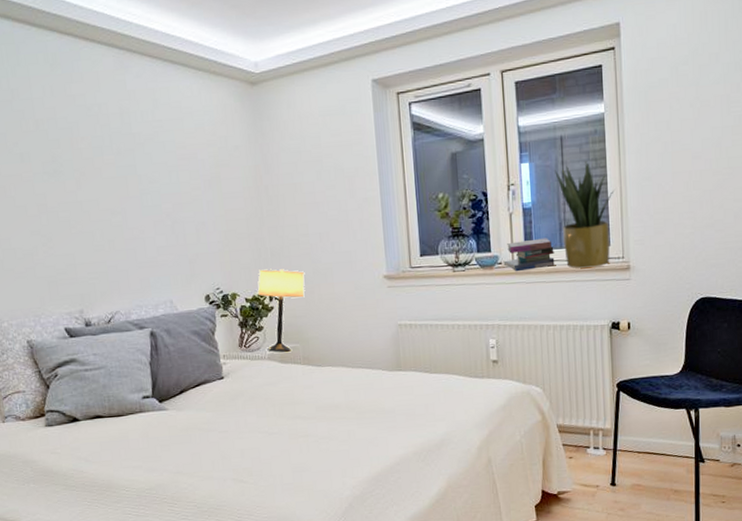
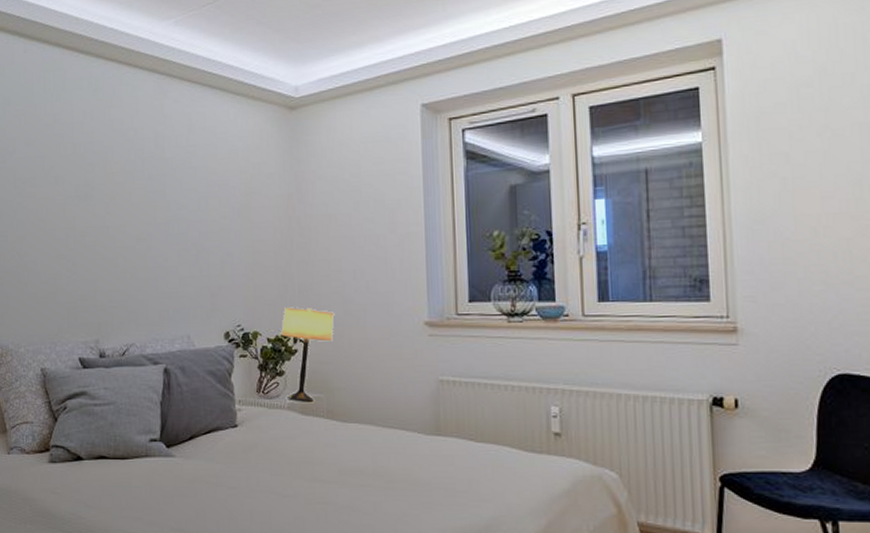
books: present [503,238,555,272] -> none [570,288,637,327]
planter: present [555,161,616,269] -> none [638,198,717,328]

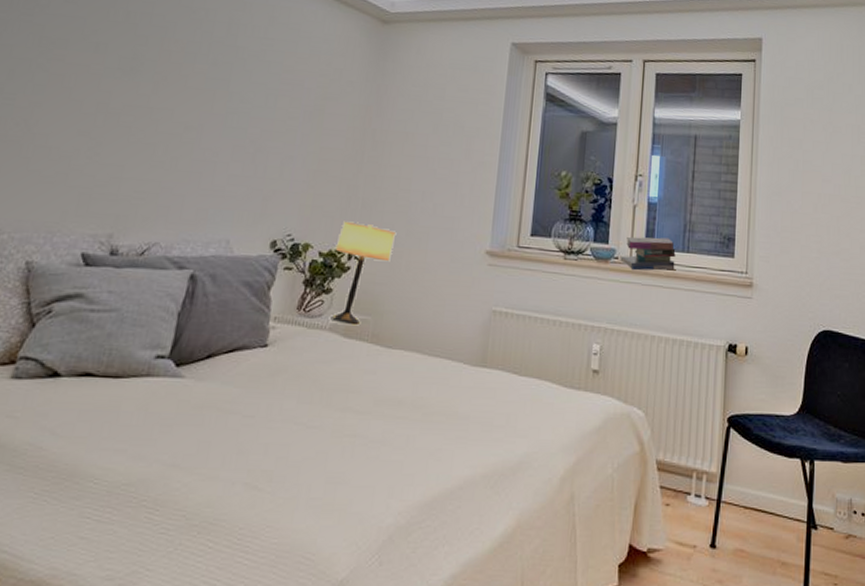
books: none [570,288,637,327] -> present [620,236,676,271]

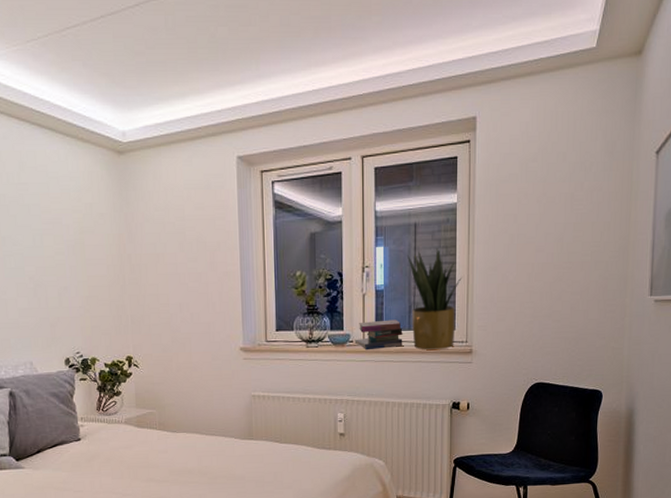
table lamp: present [330,221,395,326] -> none [117,336,163,418]
planter: none [685,164,745,280] -> present [407,248,463,351]

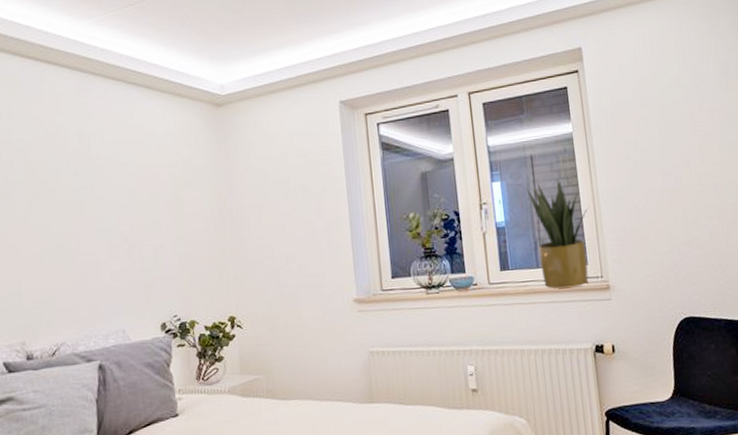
books: present [354,319,403,351] -> none [478,257,533,294]

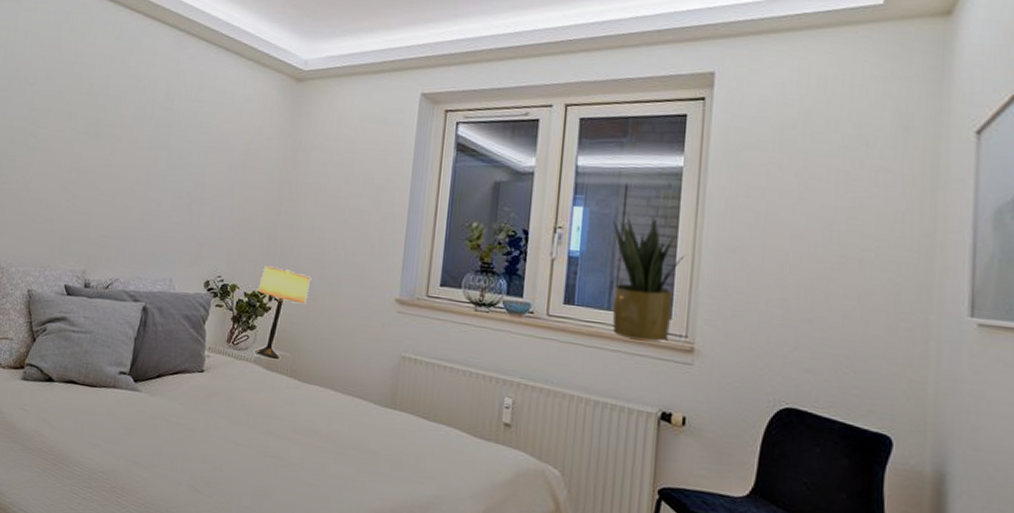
table lamp: none [218,294,269,386] -> present [254,266,310,360]

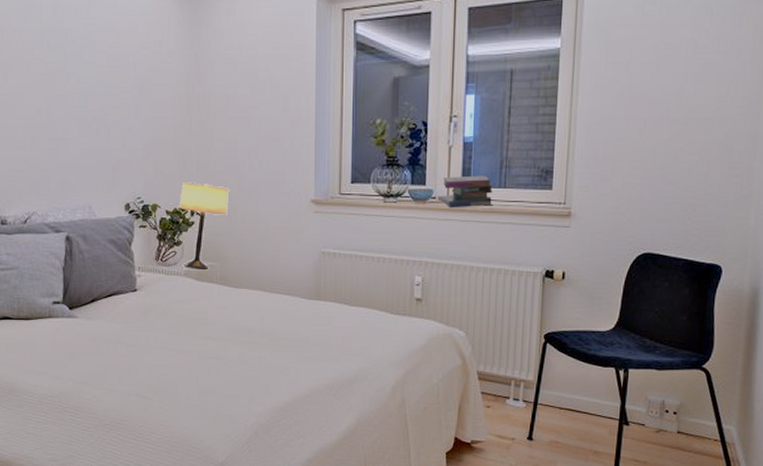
books: none [535,291,600,329] -> present [437,175,492,208]
planter: present [612,217,686,342] -> none [501,98,564,212]

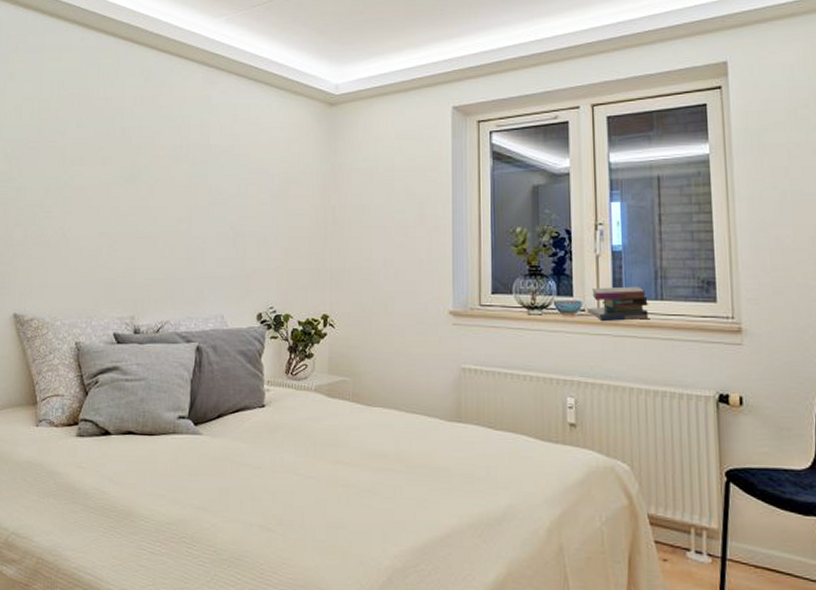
table lamp: present [179,182,229,271] -> none [312,292,363,386]

